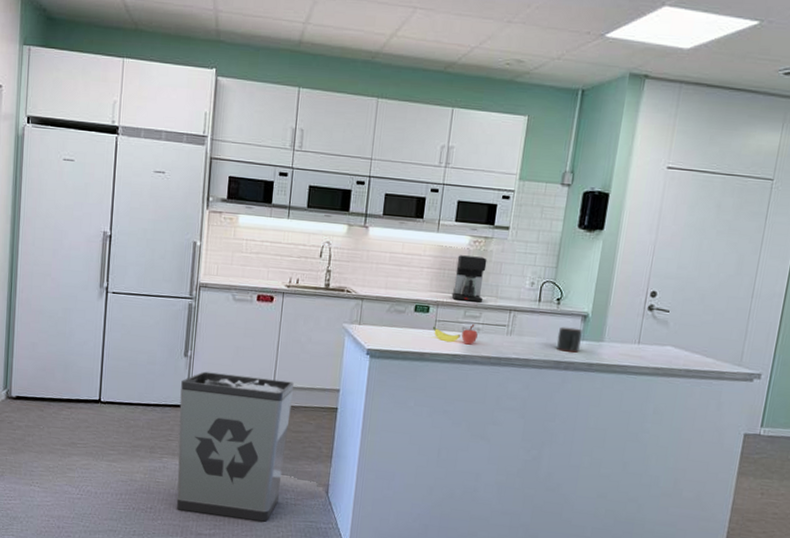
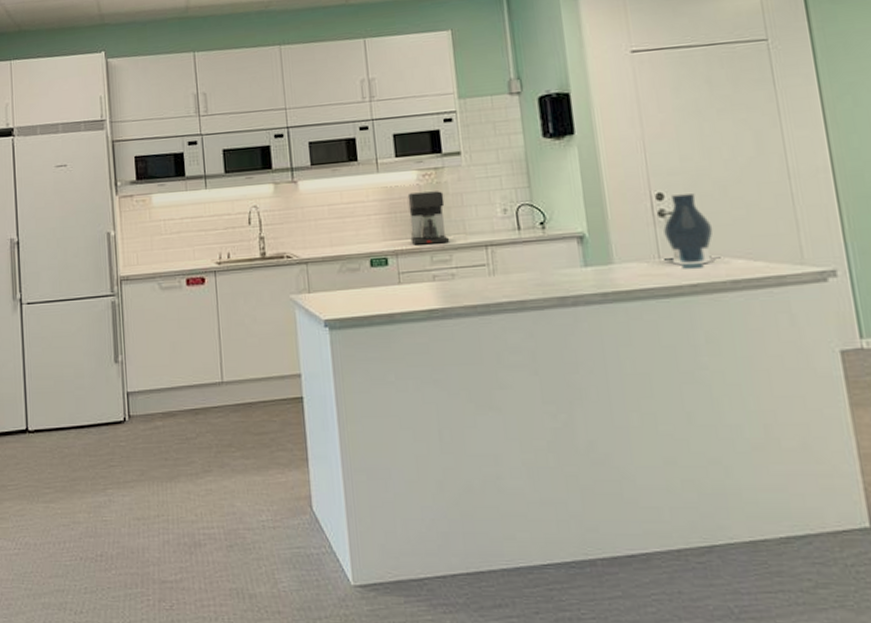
recycling bin: present [176,371,294,522] -> none [116,373,253,555]
fruit: present [432,323,478,345] -> none [396,269,454,297]
mug: present [556,326,582,353] -> none [552,253,586,286]
vase: none [647,295,685,357] -> present [663,193,714,270]

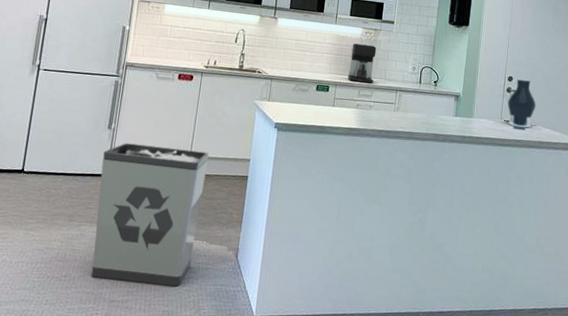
recycling bin: none [116,373,253,555] -> present [91,143,209,287]

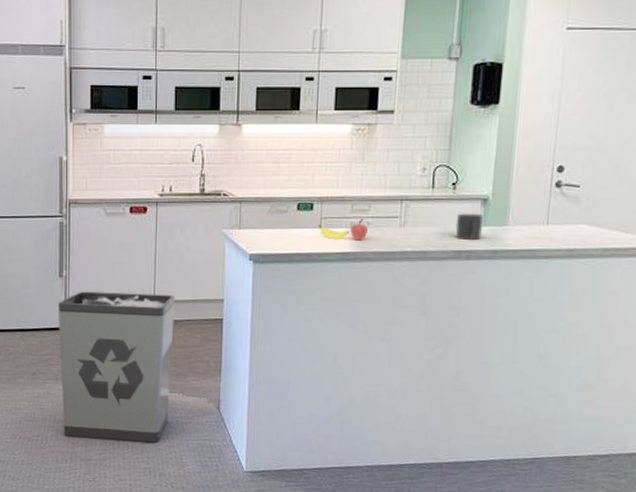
fruit: none [331,101,370,120] -> present [318,218,368,241]
coffee maker: present [347,43,377,84] -> none [336,146,373,195]
mug: none [435,105,456,127] -> present [455,213,484,241]
vase: present [507,79,536,131] -> none [556,169,599,237]

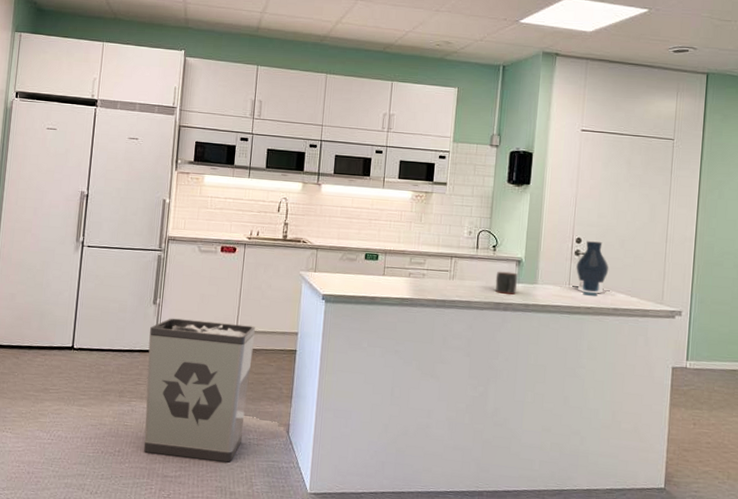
fruit: present [318,218,368,241] -> none [381,269,423,289]
vase: none [556,169,599,237] -> present [576,241,609,297]

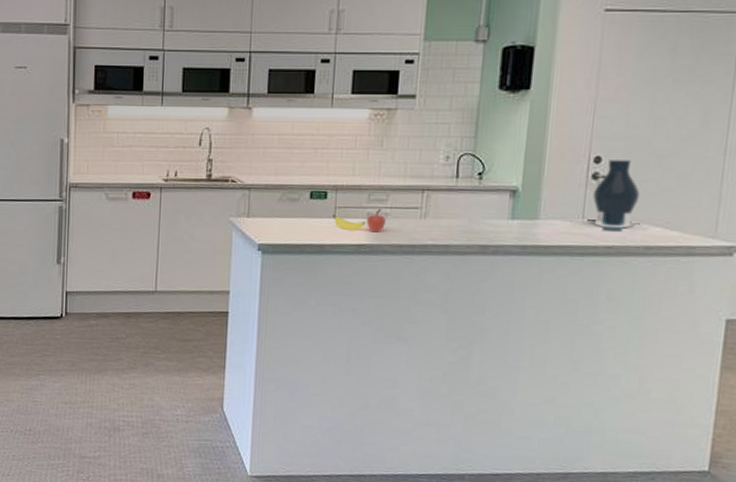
recycling bin: present [143,318,255,463] -> none [55,279,178,442]
fruit: none [381,269,423,289] -> present [331,208,386,233]
mug: present [495,271,518,295] -> none [481,205,512,235]

